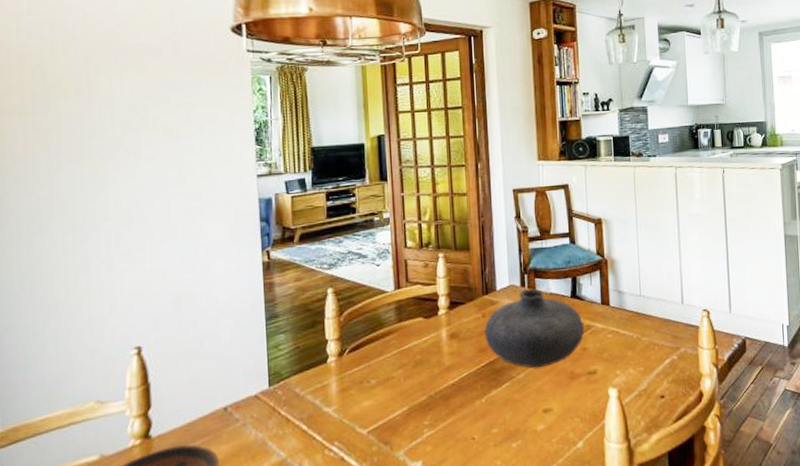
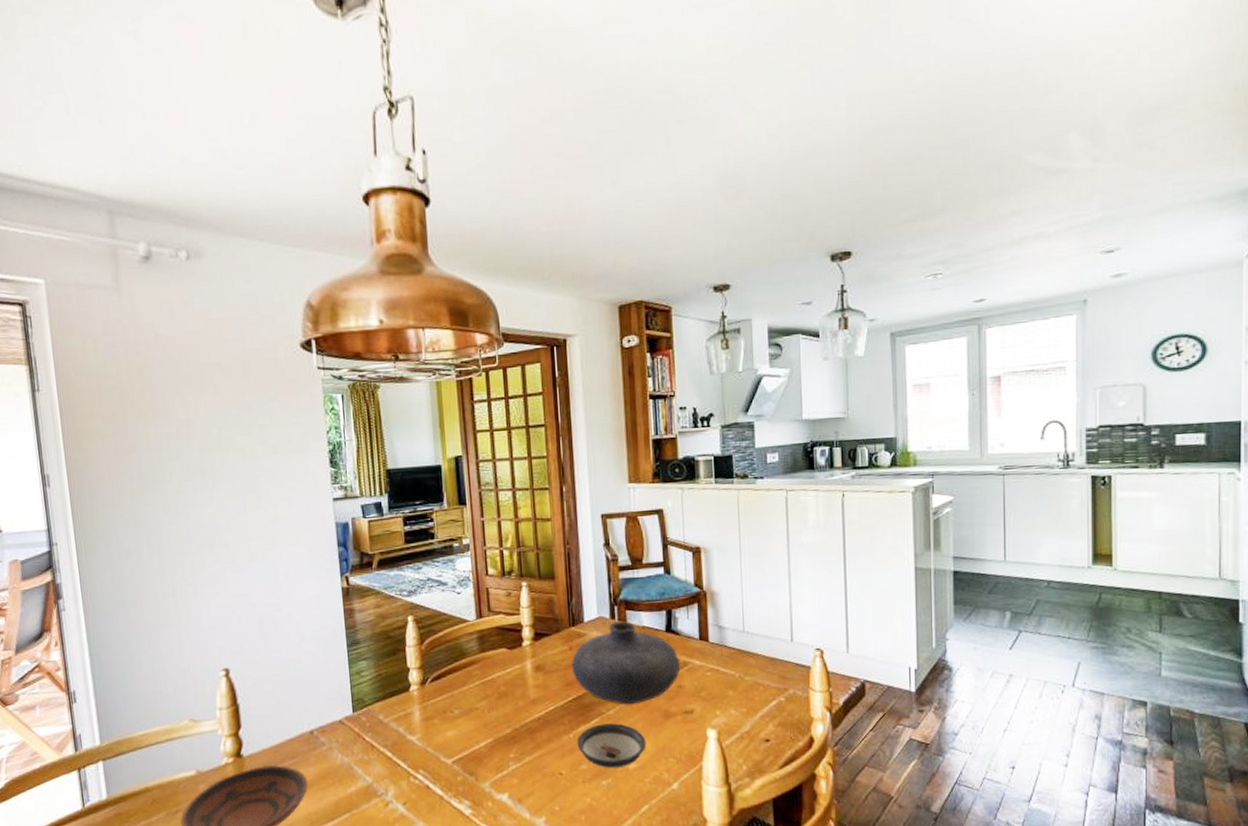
saucer: none [488,386,554,431] -> present [577,723,646,769]

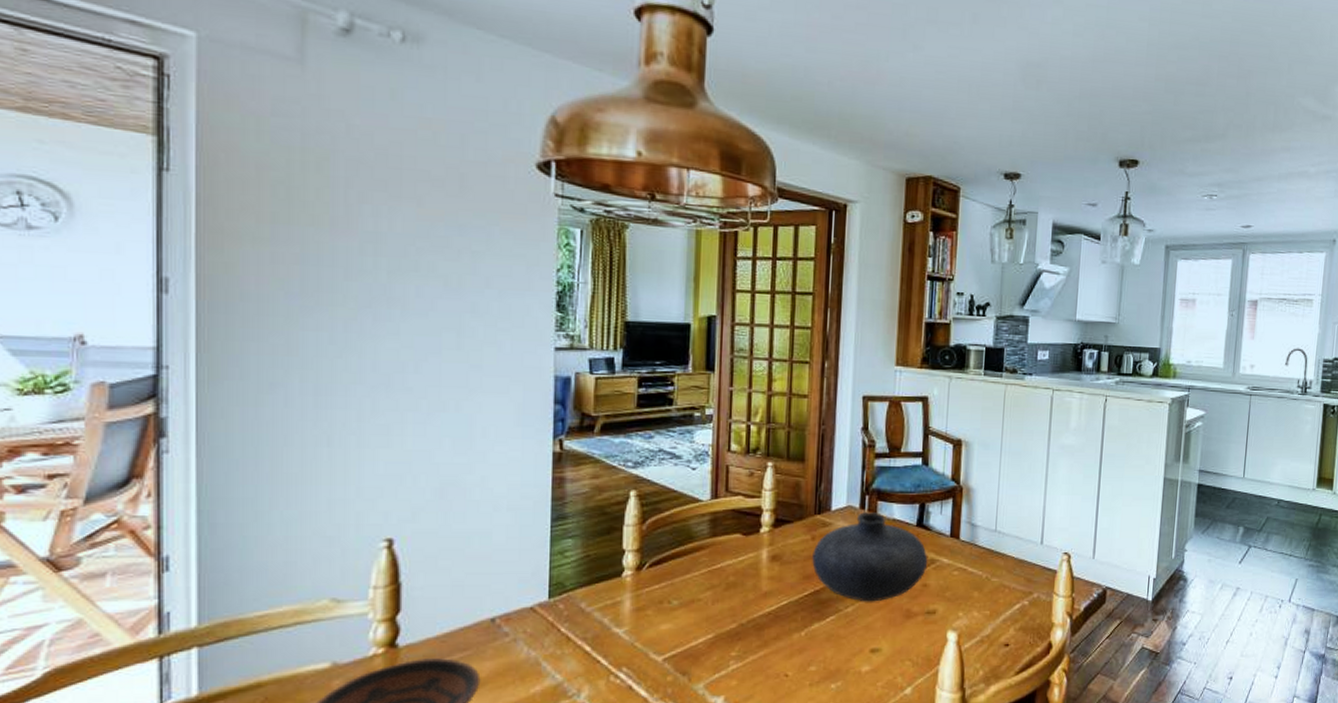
saucer: present [577,723,646,769] -> none [808,622,883,671]

